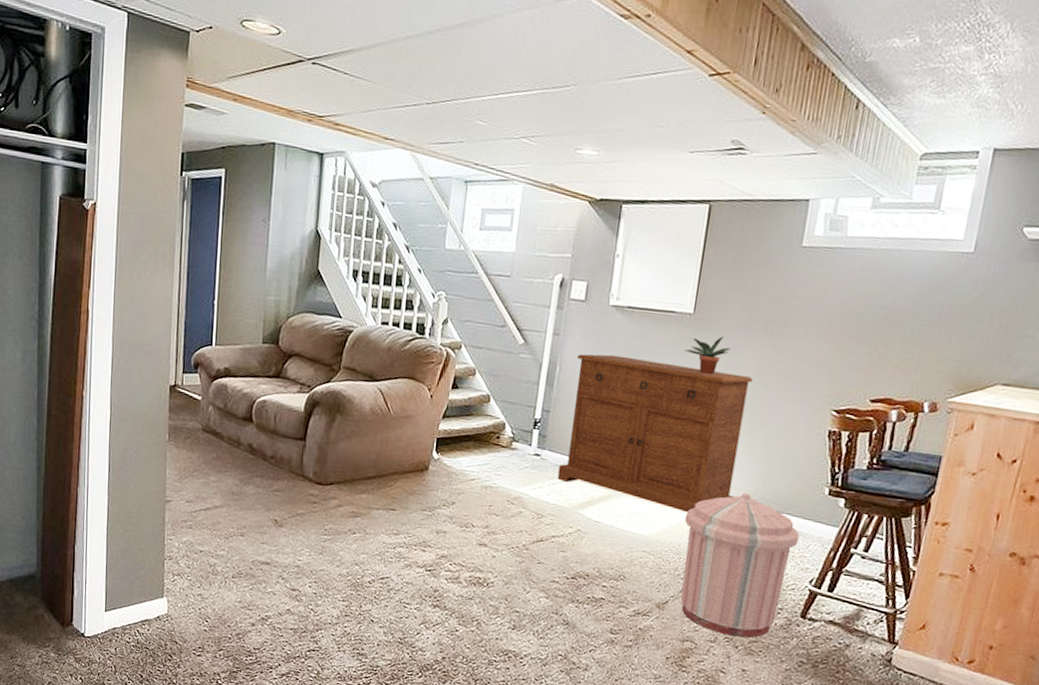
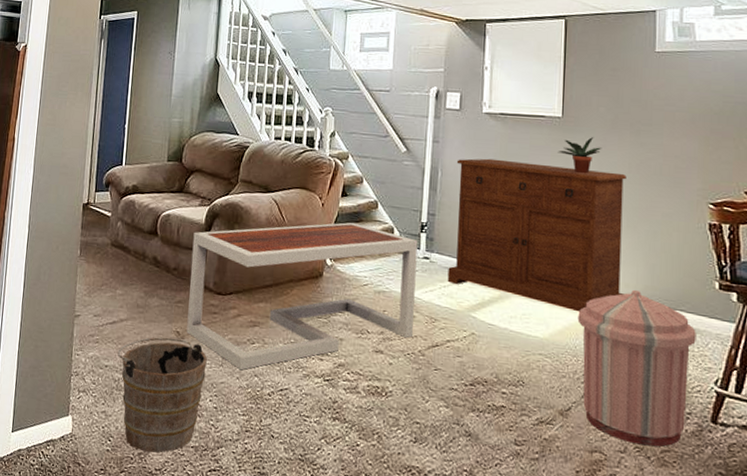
bucket: none [212,525,306,634] -> present [117,337,207,453]
coffee table: none [285,415,530,559] -> present [186,222,418,370]

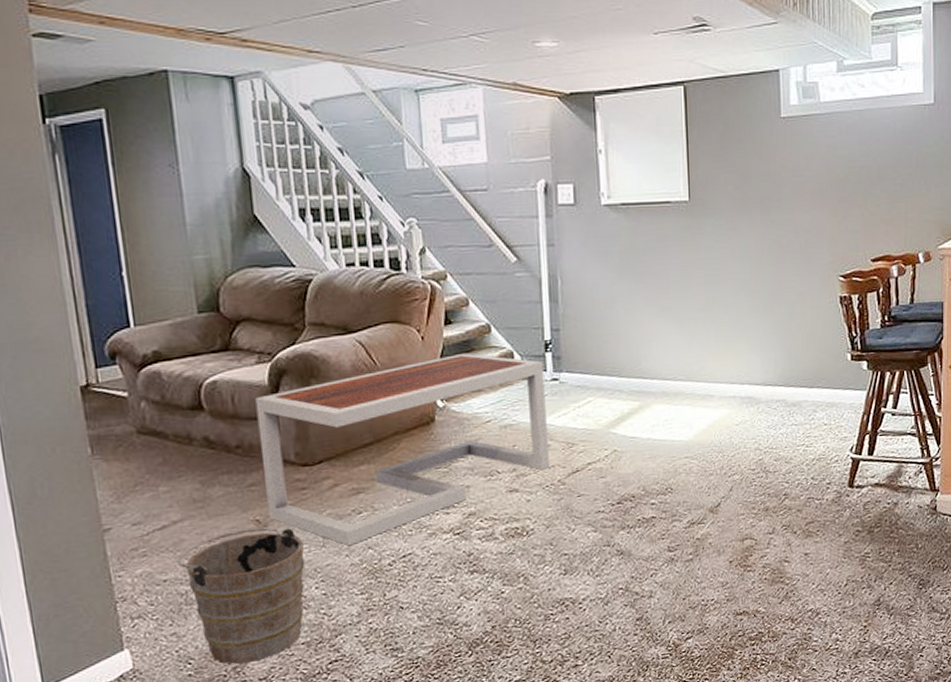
sideboard: present [447,158,627,313] -> none [577,256,764,408]
potted plant: present [558,137,602,174] -> none [687,220,733,262]
trash can: present [577,289,696,447] -> none [720,374,832,523]

